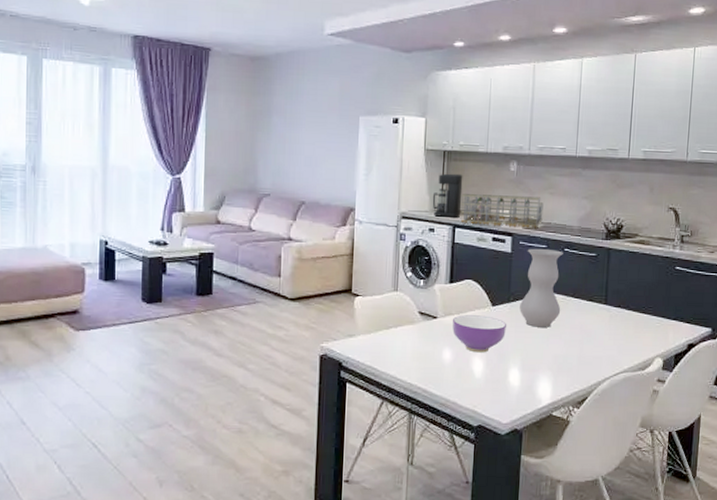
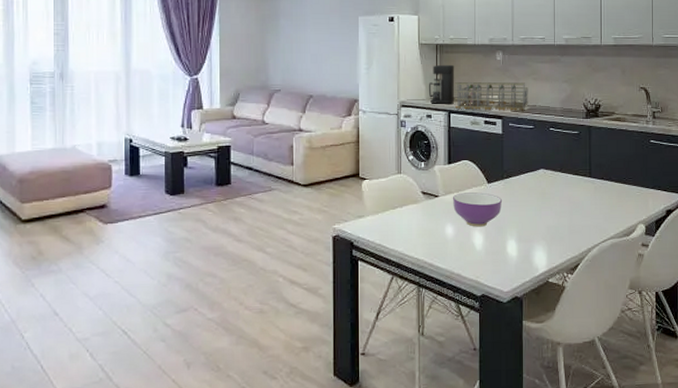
vase: present [520,248,563,327] -> none [513,129,550,201]

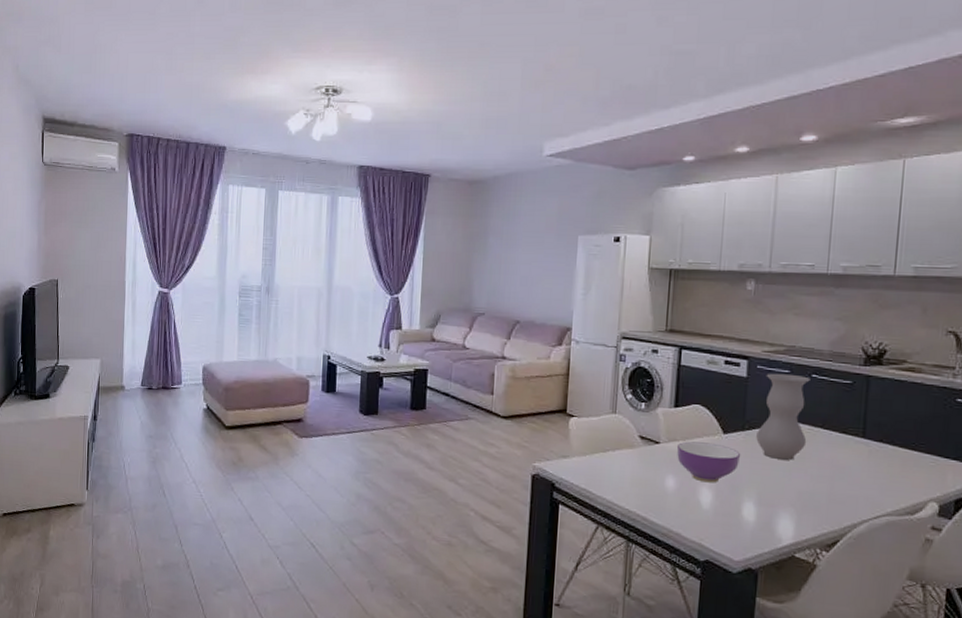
coffee maker: present [428,64,455,104] -> none [656,292,692,339]
dish rack: present [454,82,528,111] -> none [687,314,787,352]
vase: none [513,129,550,201] -> present [756,373,810,460]

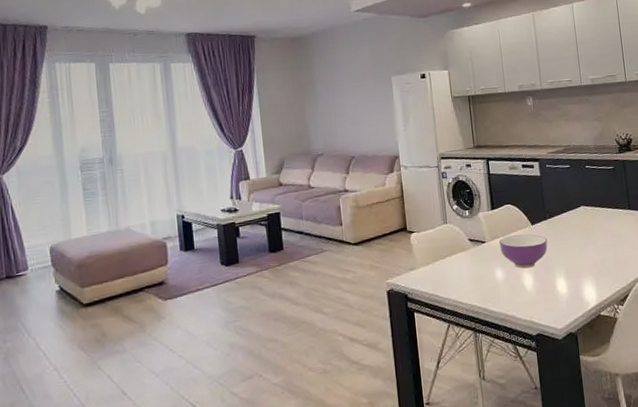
vase: present [756,373,810,460] -> none [554,168,592,238]

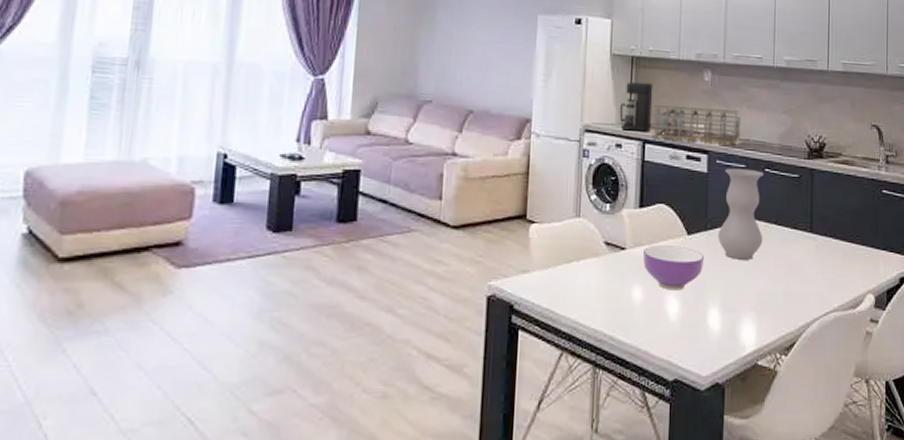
coffee maker: none [464,114,492,154] -> present [619,81,653,132]
dish rack: none [489,124,563,156] -> present [650,105,741,146]
vase: none [554,168,592,238] -> present [718,168,764,260]

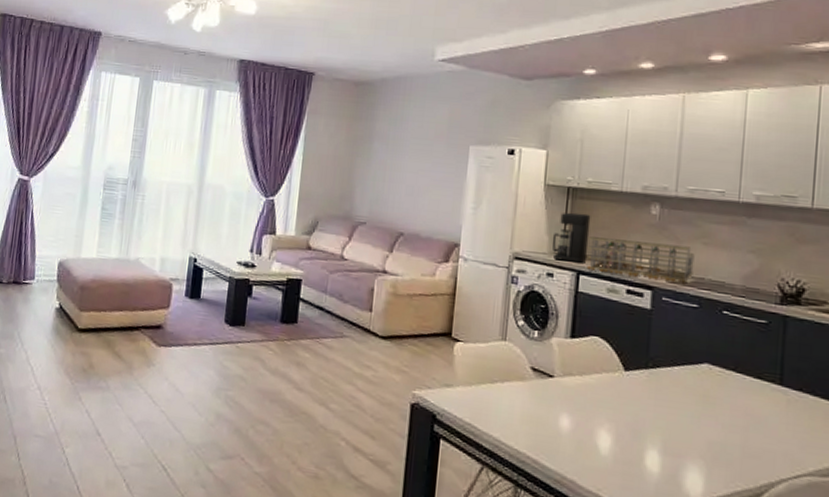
bowl: present [642,245,705,291] -> none [572,377,644,426]
vase: present [718,168,764,260] -> none [661,307,721,405]

